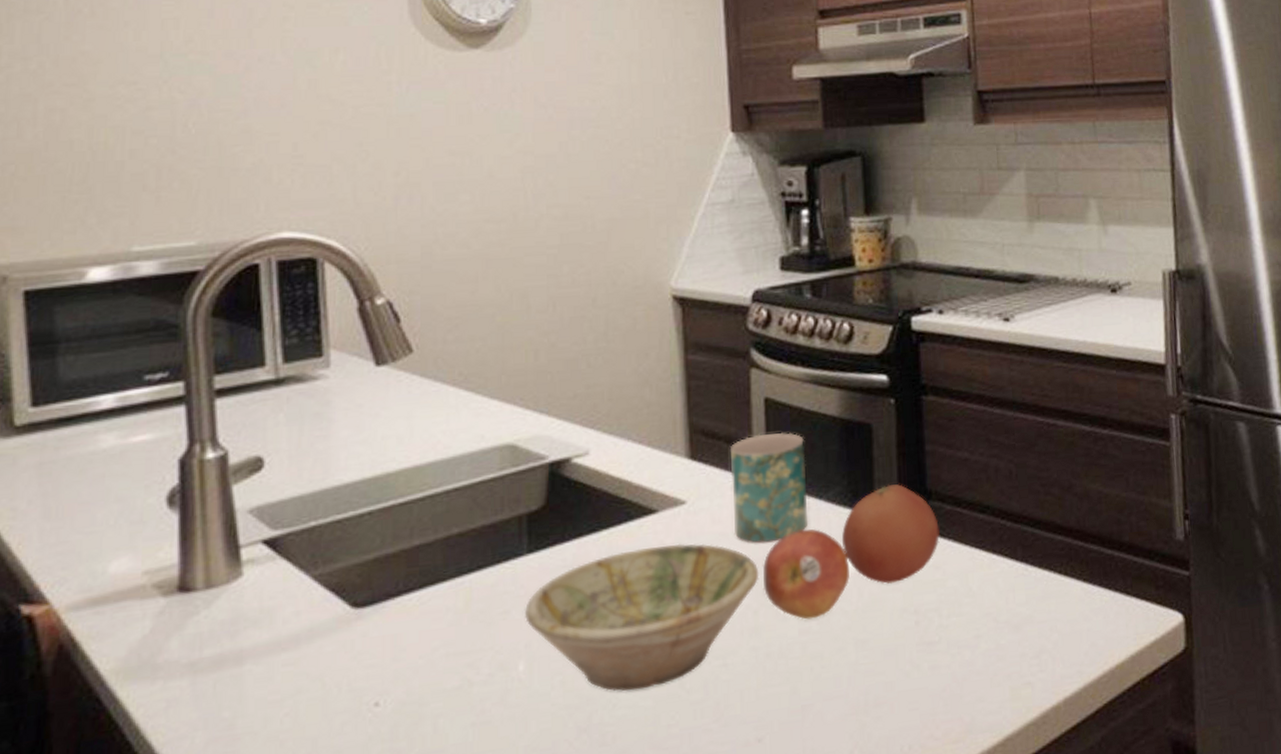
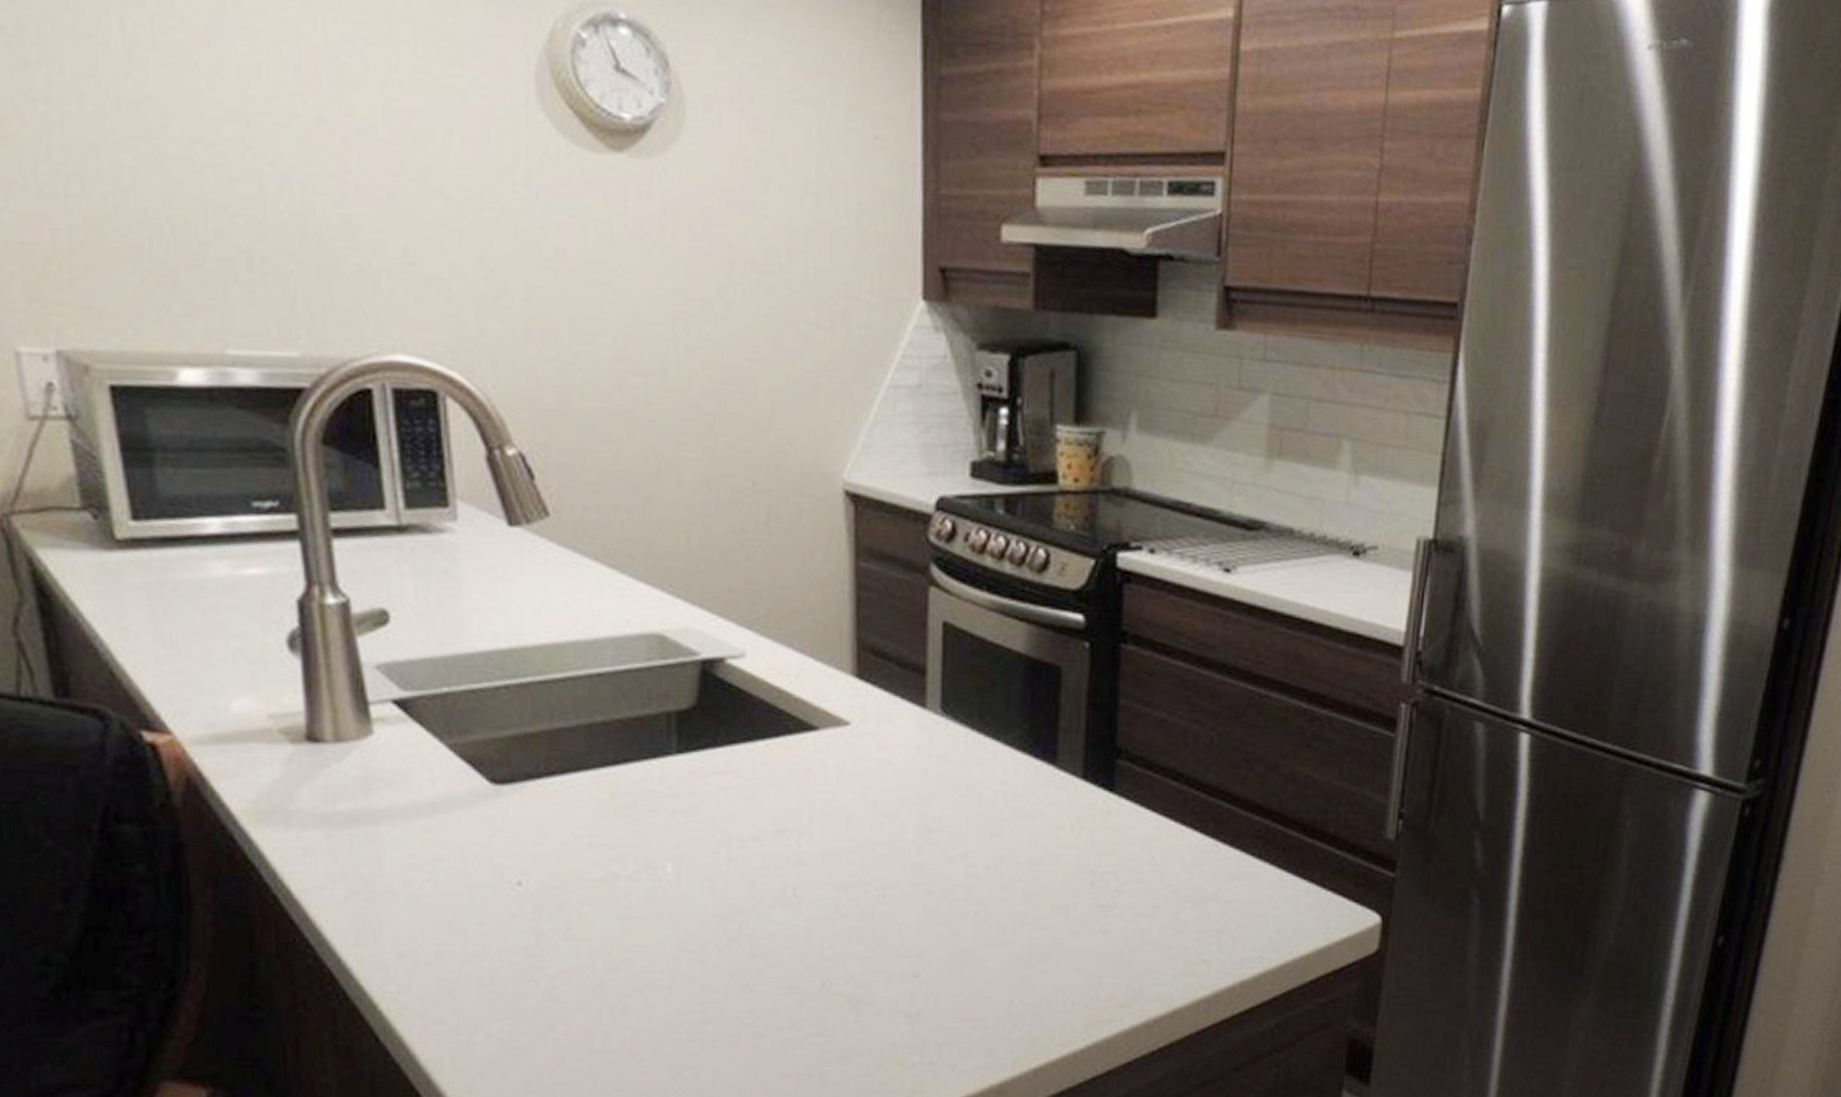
bowl: present [525,543,760,691] -> none [674,766,926,908]
mug: present [729,432,809,543] -> none [900,661,985,778]
fruit: present [762,528,850,620] -> none [929,770,1024,864]
fruit: present [841,484,940,584] -> none [1017,735,1126,840]

